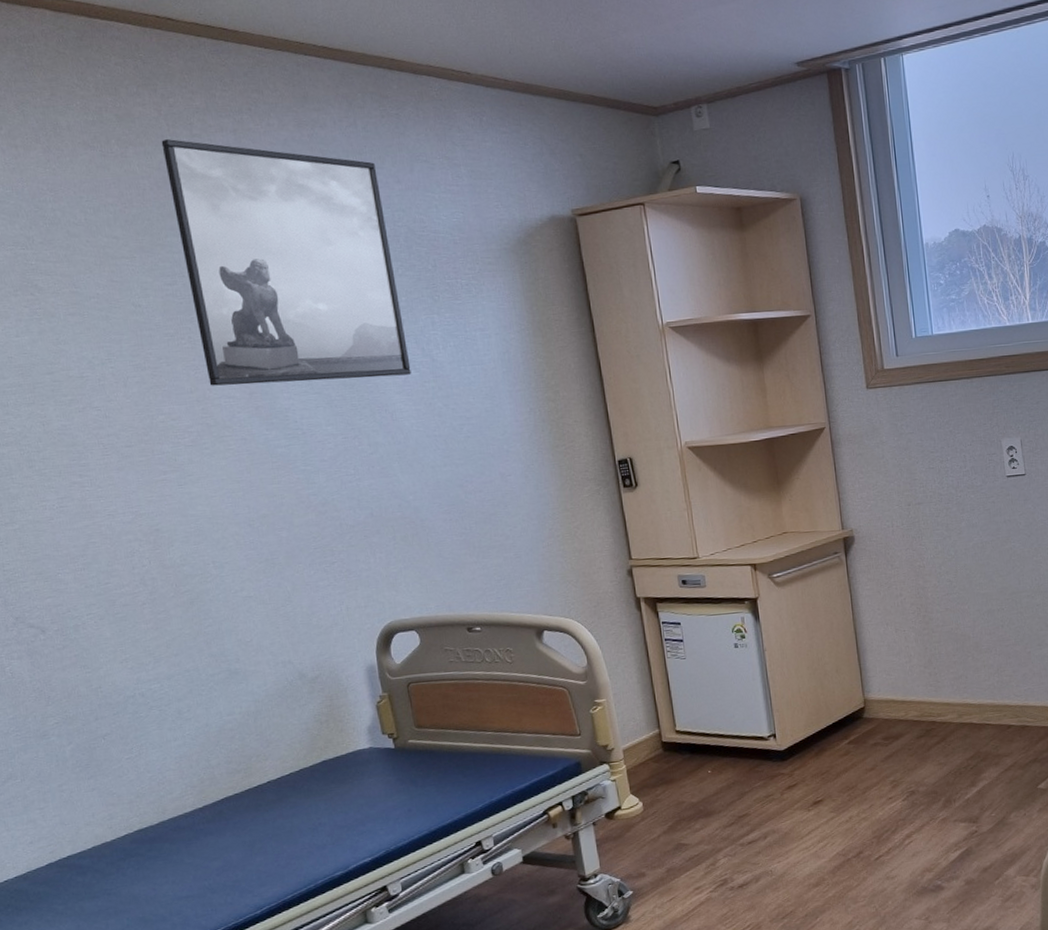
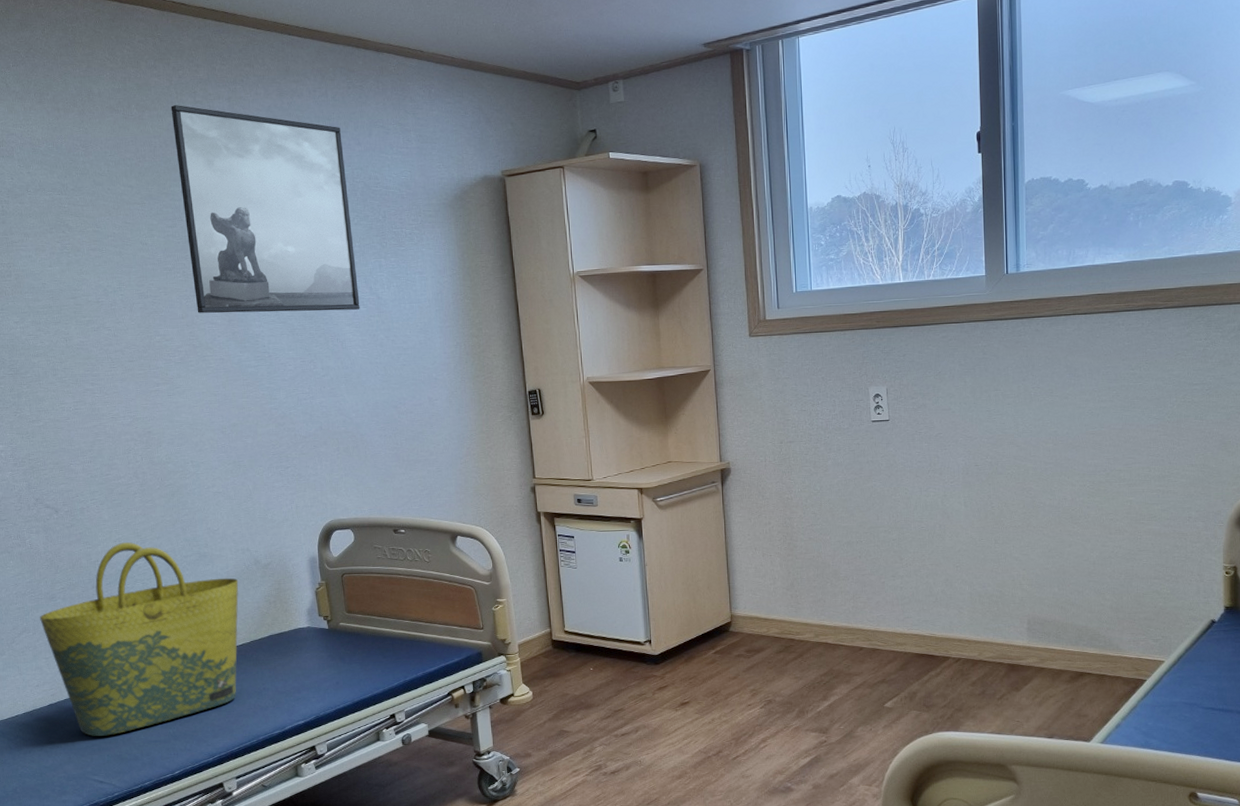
tote bag: none [29,662,286,898] -> present [40,541,239,736]

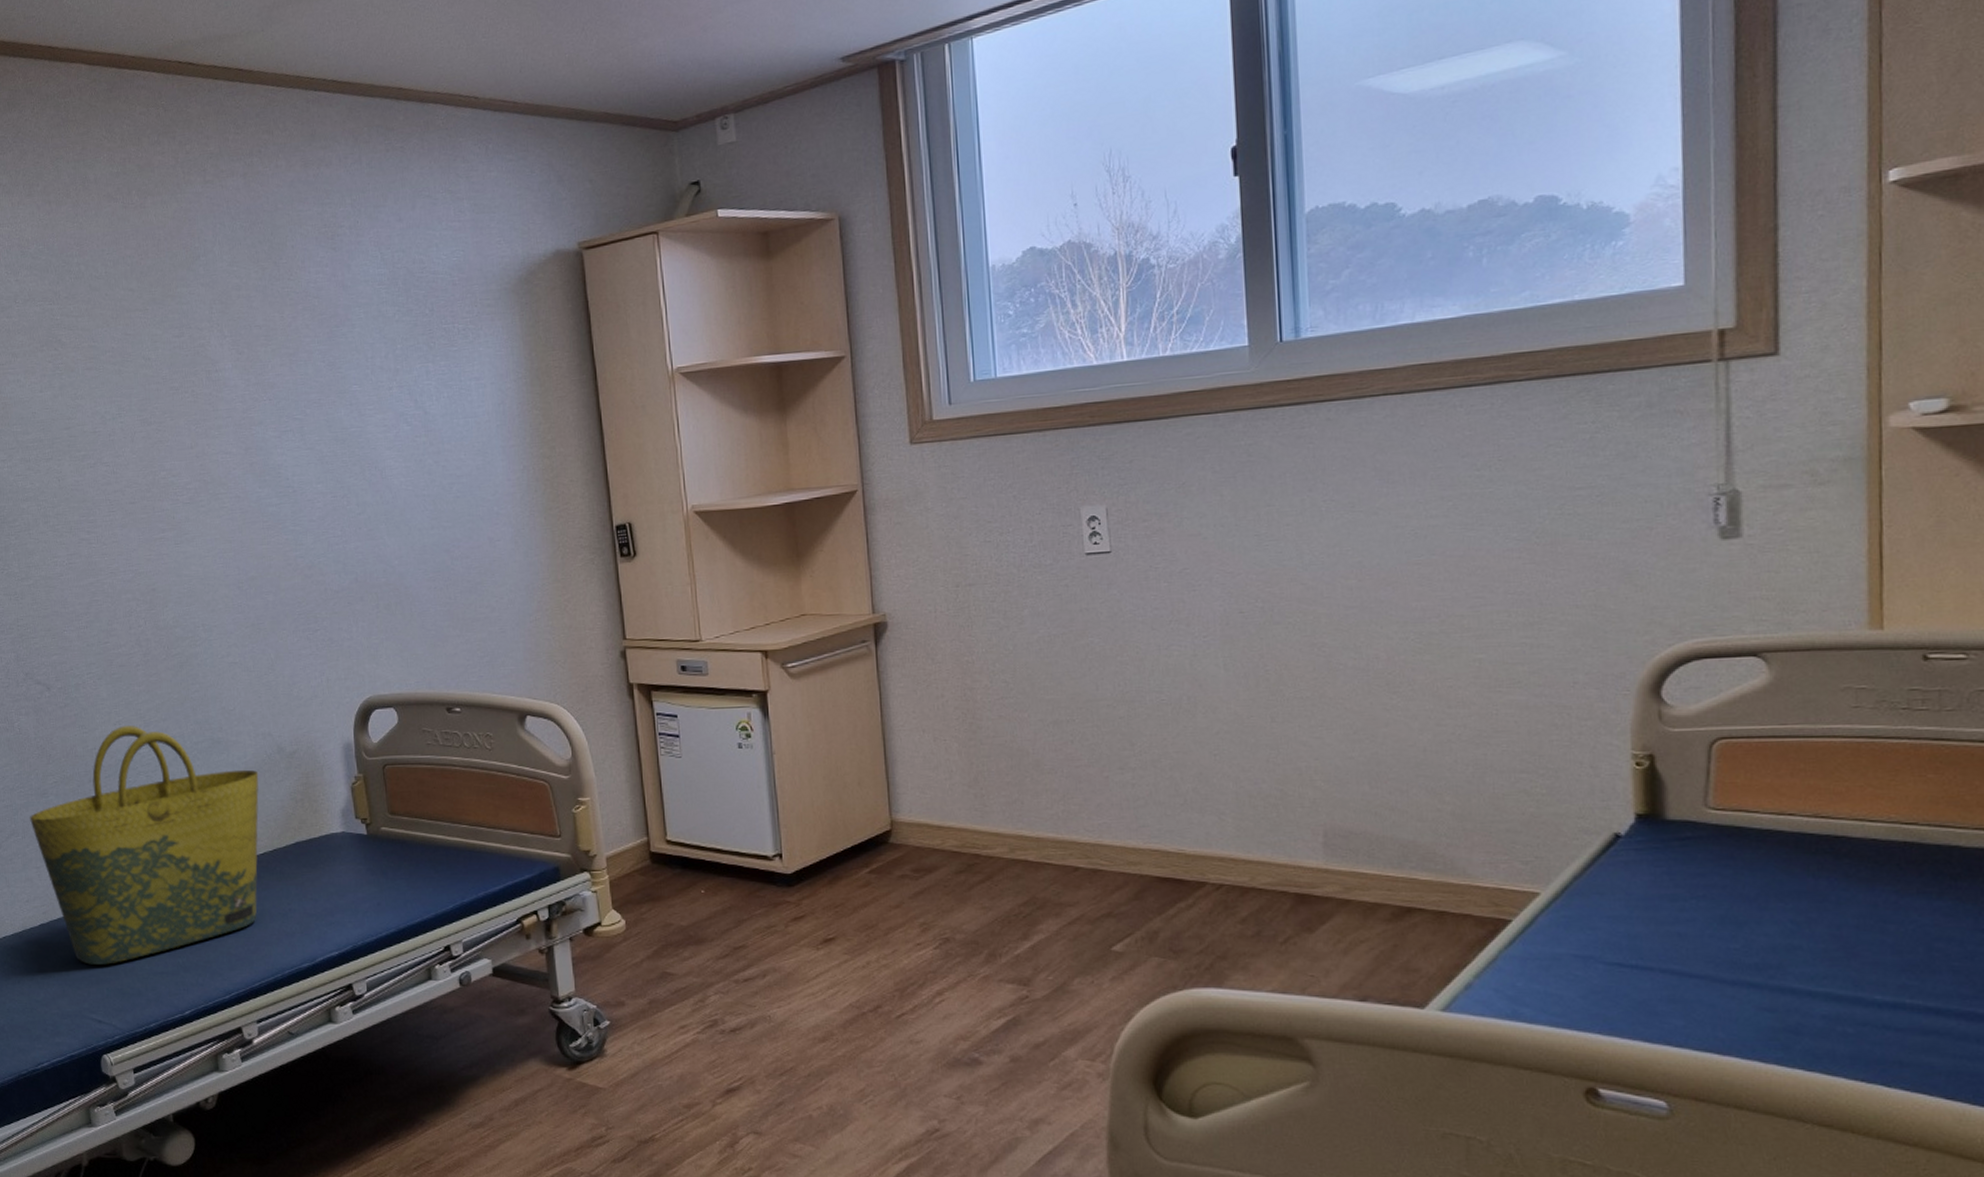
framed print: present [171,105,360,314] -> none [177,187,403,441]

